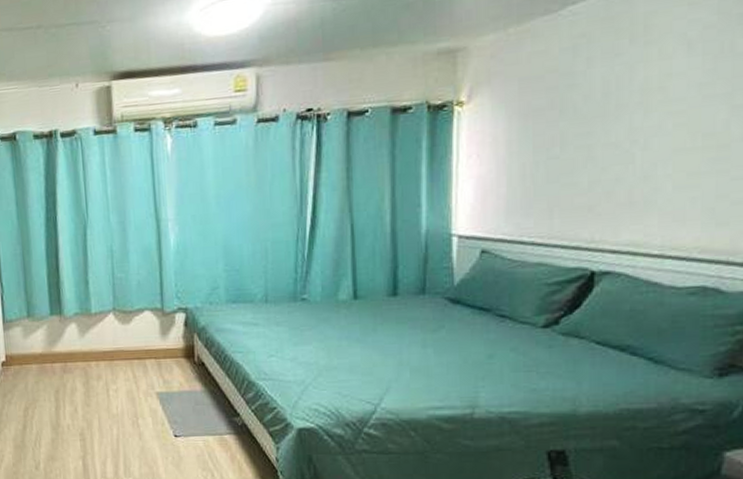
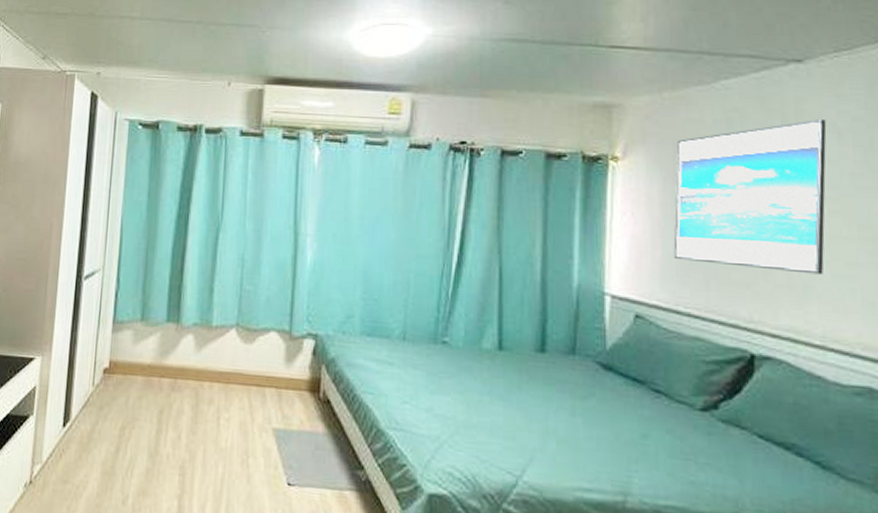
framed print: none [518,31,676,193] -> present [673,118,827,275]

